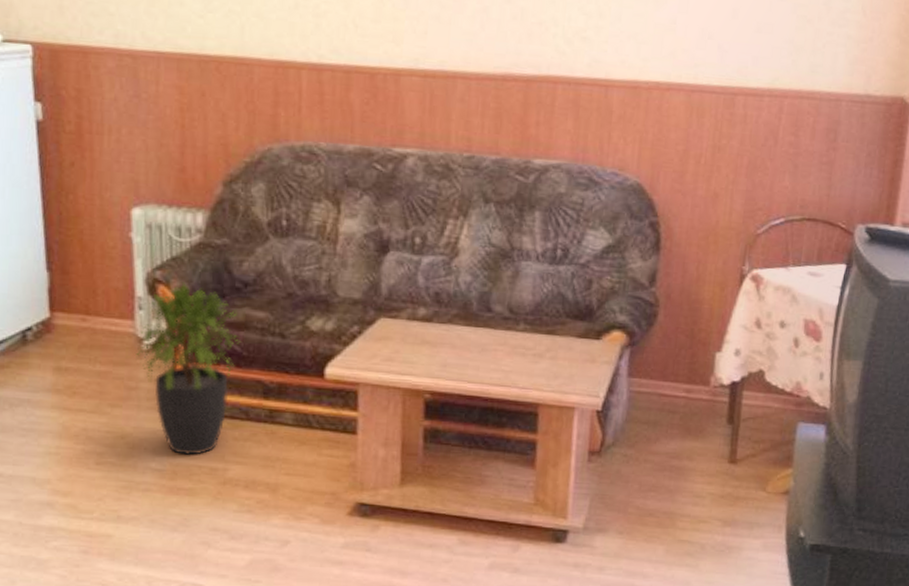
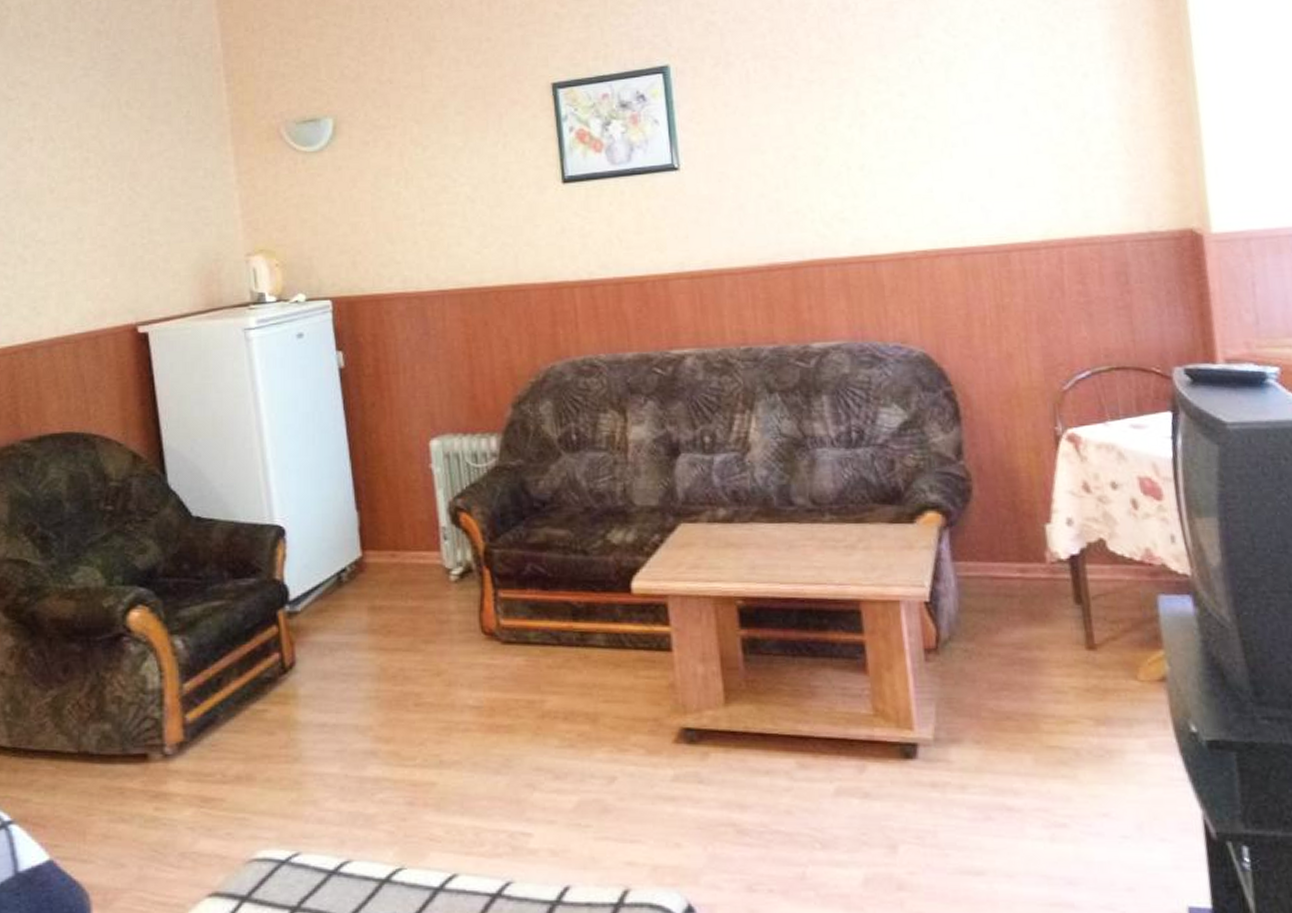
potted plant: present [136,282,242,455] -> none [444,507,546,688]

